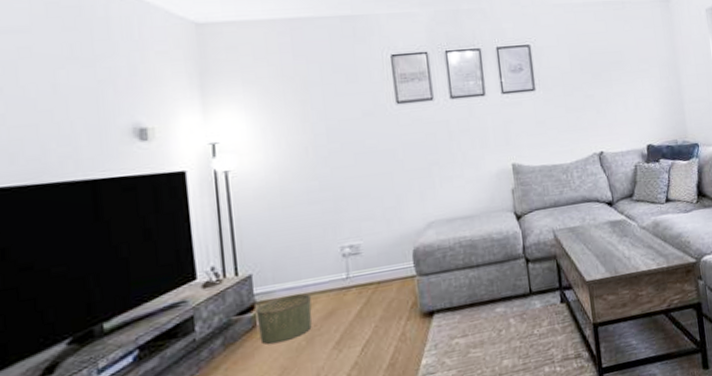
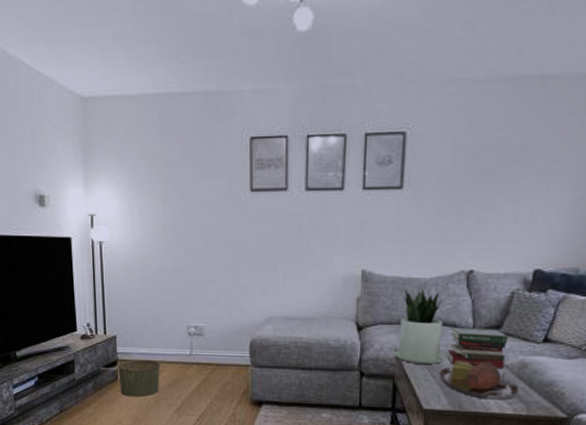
planter: none [551,173,595,241] -> present [393,289,444,364]
serving tray: none [593,226,657,261] -> present [439,360,518,400]
books: none [596,197,642,235] -> present [447,328,508,369]

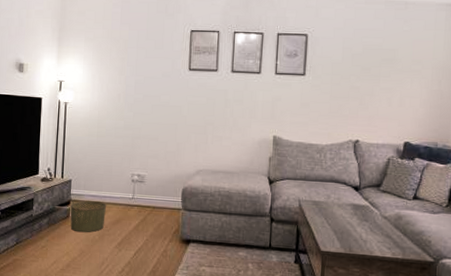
planter: present [393,289,444,364] -> none [297,153,337,214]
serving tray: present [439,360,518,400] -> none [334,211,395,246]
books: present [447,328,508,369] -> none [339,185,386,220]

